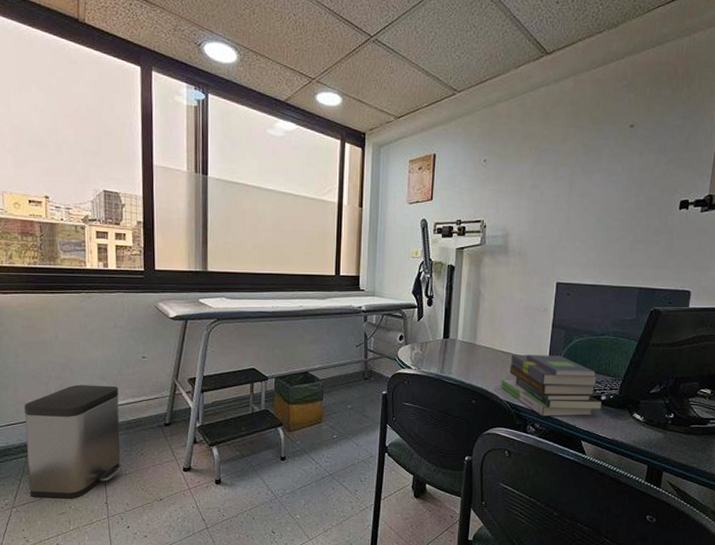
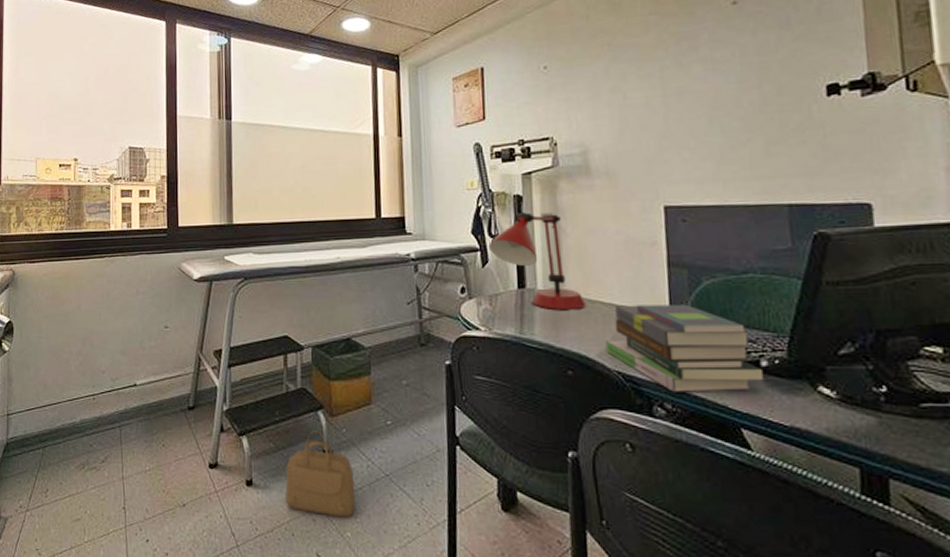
pedal bin: present [24,385,122,499] -> none [44,361,141,502]
handbag: none [248,442,305,505] -> present [285,430,356,518]
desk lamp: none [424,279,492,357] -> present [489,212,587,311]

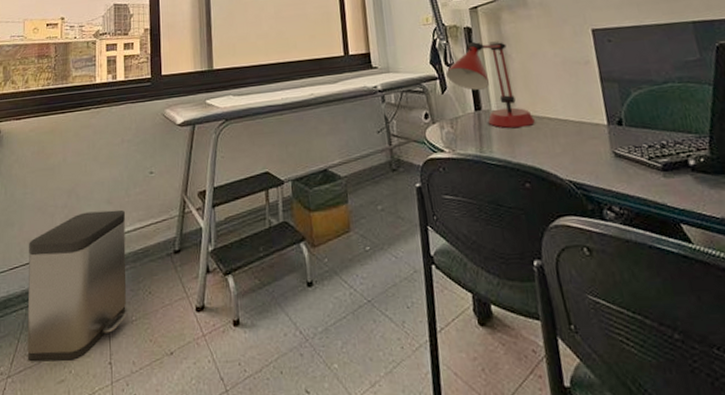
pedal bin: none [44,361,141,502] -> present [27,209,128,362]
handbag: present [285,430,356,518] -> none [271,262,341,349]
books: present [605,304,763,392] -> none [555,114,693,195]

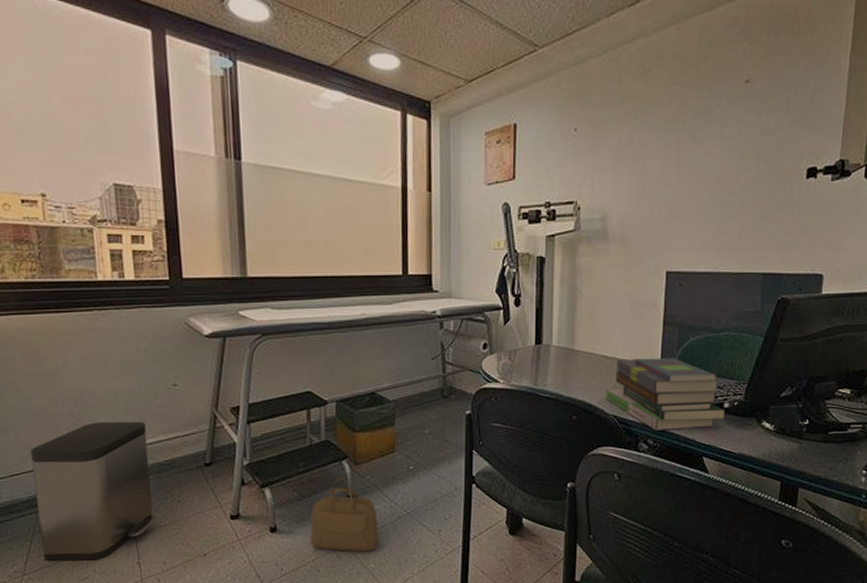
handbag: none [271,262,341,349] -> present [310,478,379,552]
desk lamp: present [446,41,536,129] -> none [511,273,594,364]
books: none [555,114,693,195] -> present [605,358,724,431]

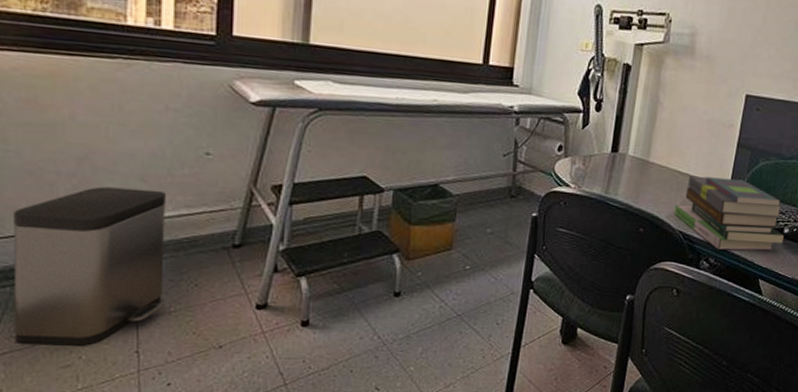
handbag: present [310,478,379,552] -> none [346,273,425,354]

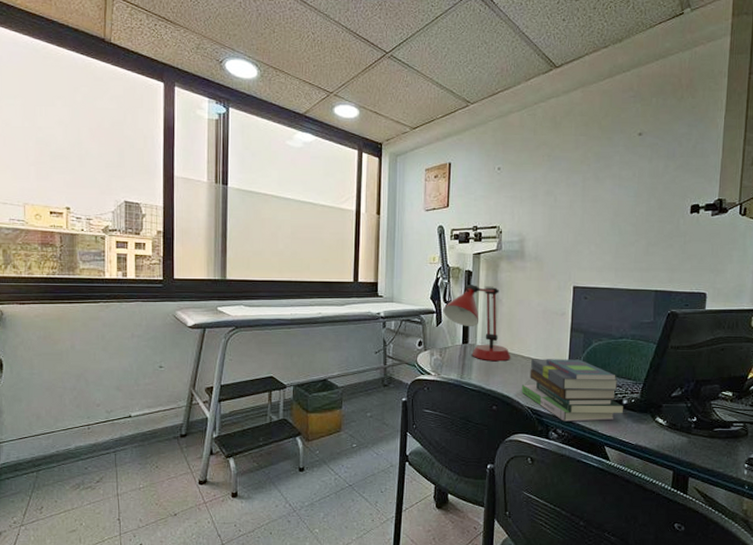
pedal bin: present [13,186,165,346] -> none [38,396,135,515]
desk lamp: none [591,81,667,177] -> present [443,285,512,362]

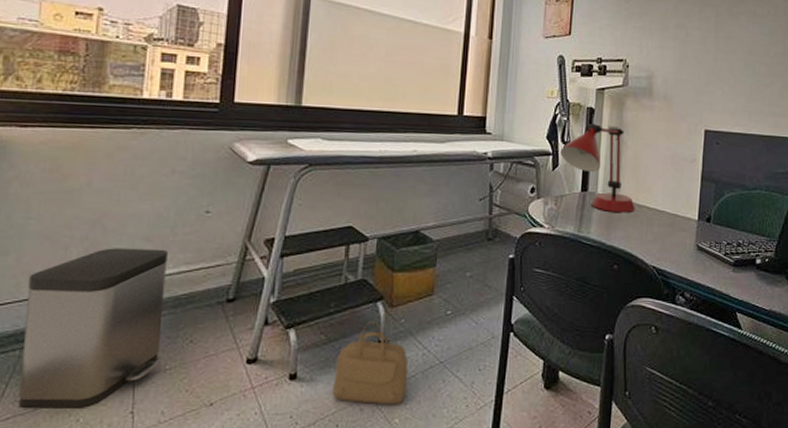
pedal bin: none [38,396,135,515] -> present [18,248,168,409]
handbag: none [266,452,324,518] -> present [333,321,409,405]
books: present [521,359,623,422] -> none [646,210,756,284]

